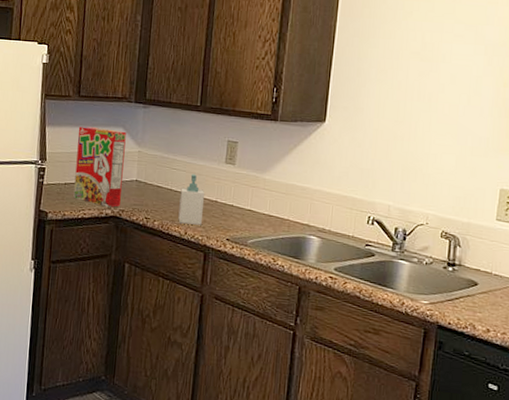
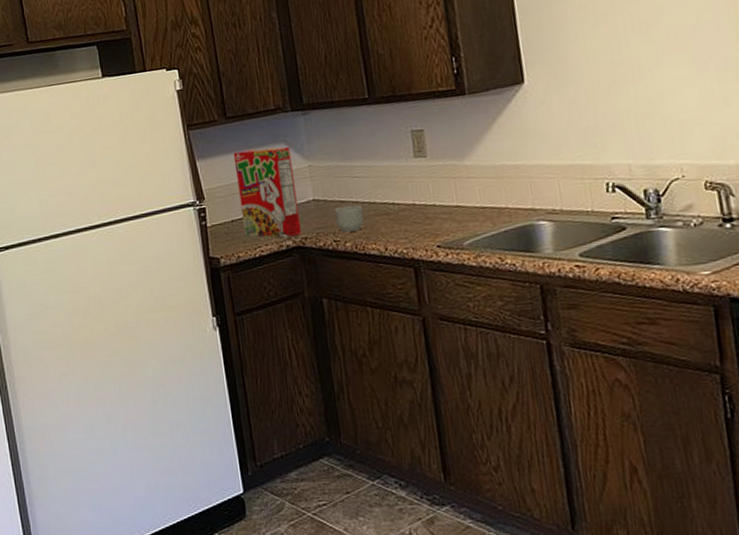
mug: none [150,190,175,214] -> present [334,204,364,232]
soap bottle: present [178,174,205,225] -> none [368,178,403,239]

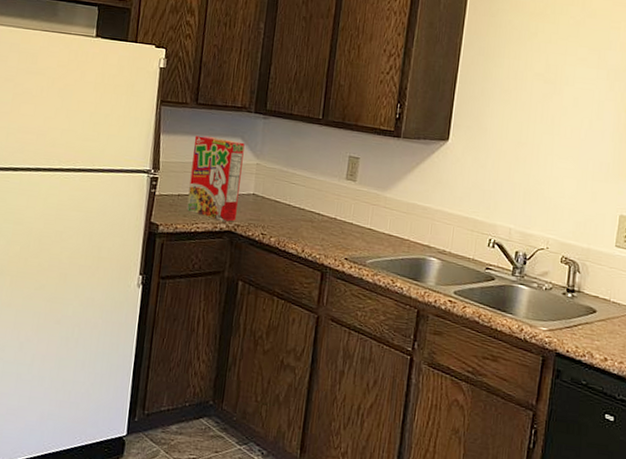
mug: present [334,204,364,232] -> none [267,205,293,230]

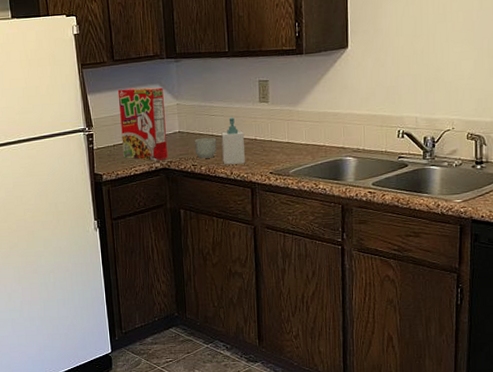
mug: none [267,205,293,230] -> present [194,137,217,159]
soap bottle: none [295,189,324,243] -> present [221,117,245,165]

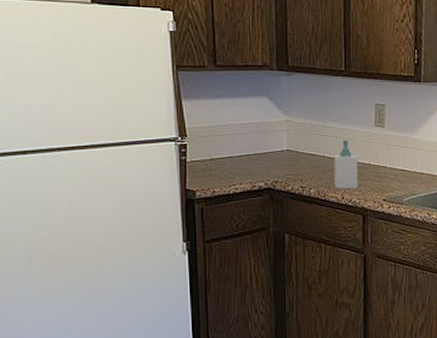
cereal box: present [117,87,167,161] -> none [219,97,273,179]
mug: present [194,137,217,159] -> none [303,158,329,180]

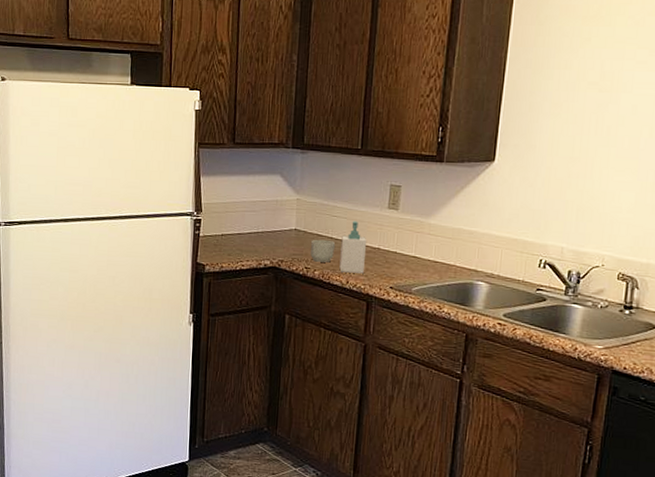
mug: none [303,158,329,180] -> present [310,239,336,263]

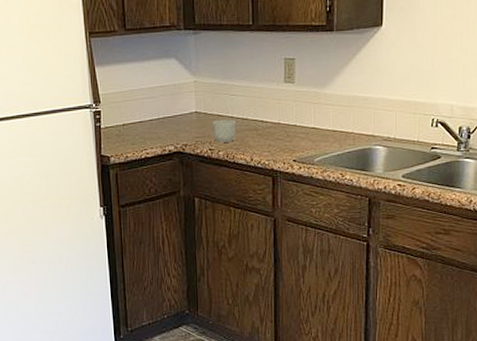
soap bottle: present [339,221,367,274] -> none [242,98,267,150]

